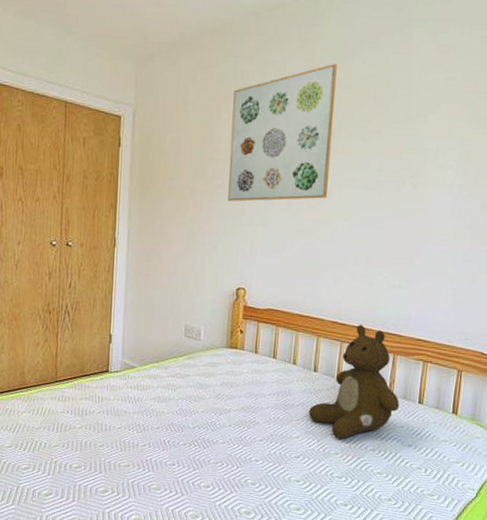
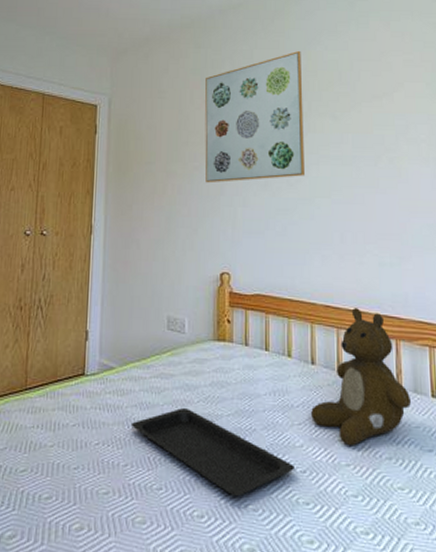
serving tray: none [150,402,290,473] -> present [132,407,294,496]

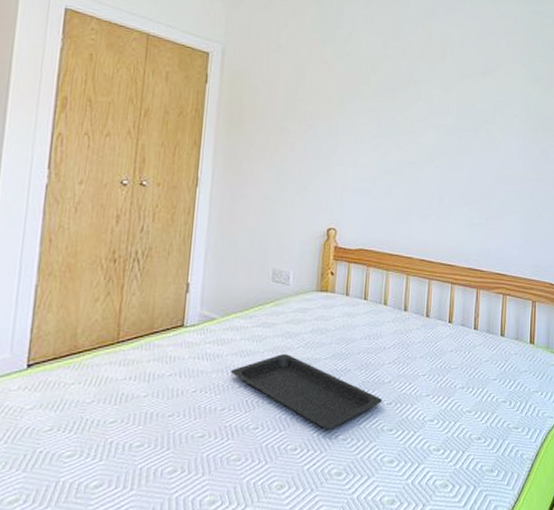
wall art: present [204,50,306,183] -> none [319,21,419,143]
teddy bear: present [311,308,411,446] -> none [400,262,484,380]

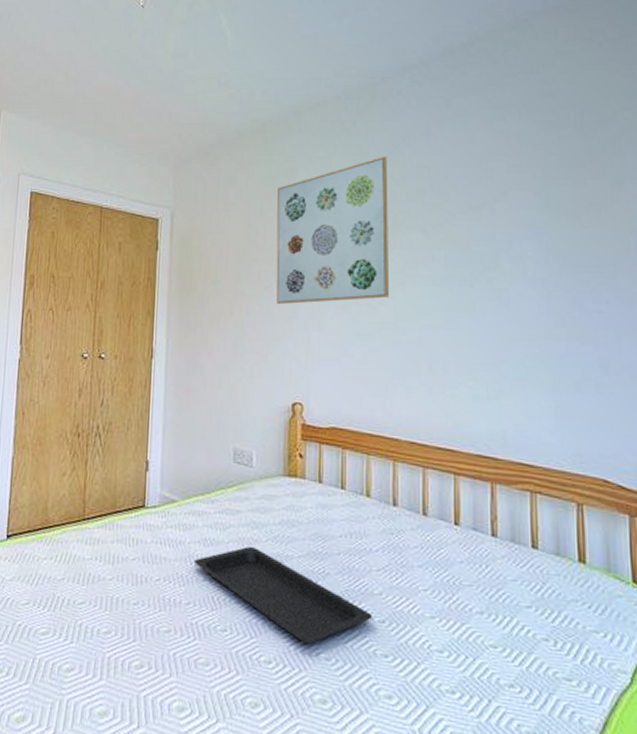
wall art: none [319,21,419,143] -> present [276,156,390,305]

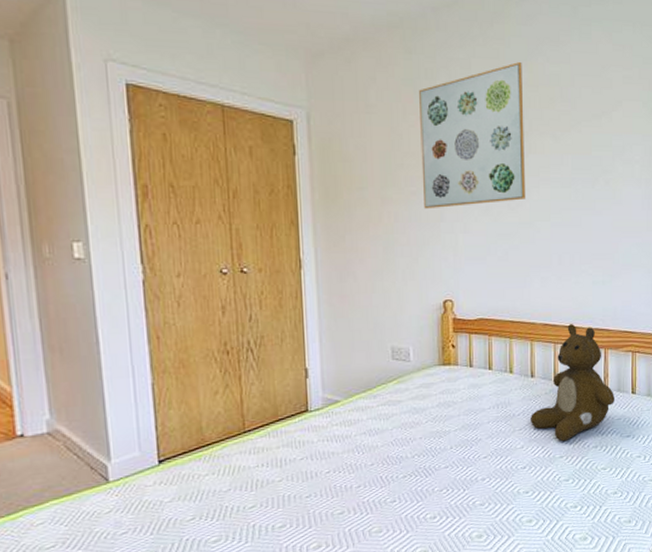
serving tray: present [195,546,372,643] -> none [362,428,516,496]
teddy bear: none [392,446,507,597] -> present [531,324,614,442]

